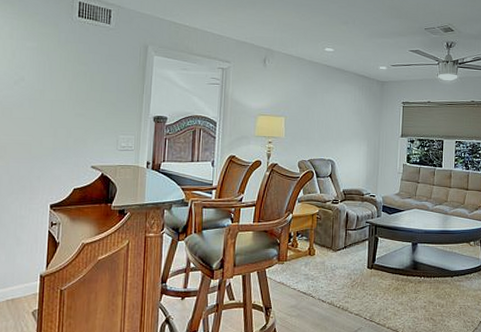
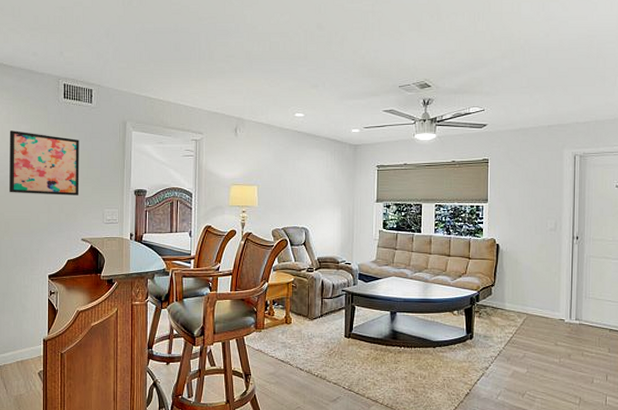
wall art: none [8,47,94,120] -> present [9,131,79,196]

